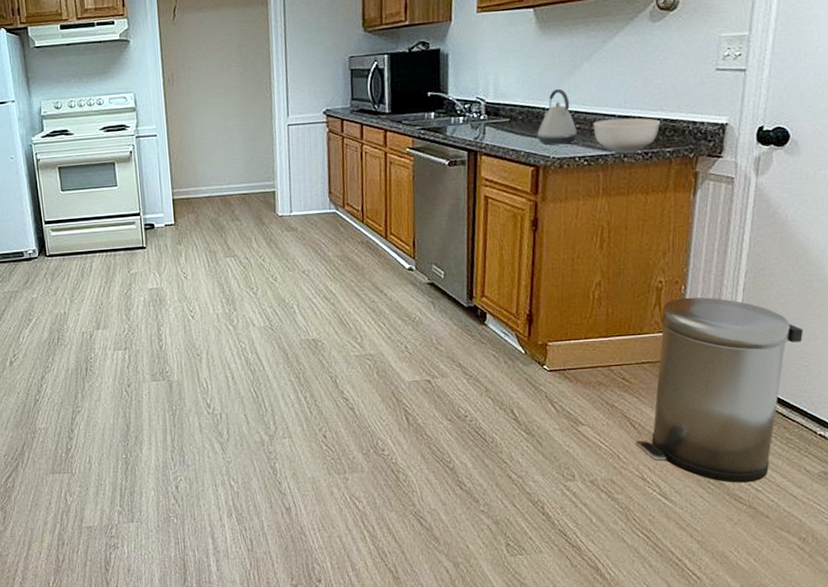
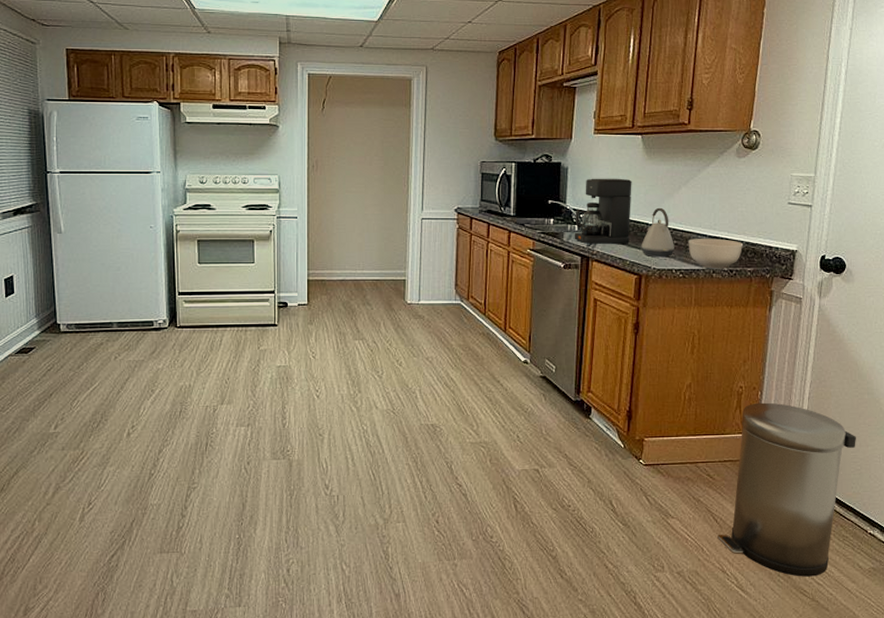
coffee maker: none [458,59,525,138] -> present [574,178,632,245]

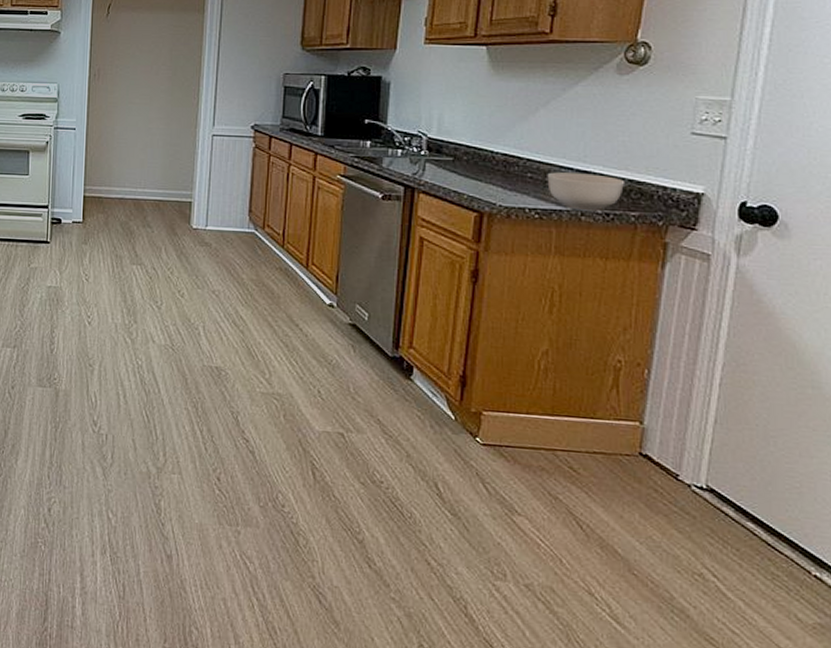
coffee maker: present [574,178,632,245] -> none [396,95,473,175]
kettle: present [641,207,674,258] -> none [483,132,528,193]
pedal bin: present [717,402,856,577] -> none [582,383,794,622]

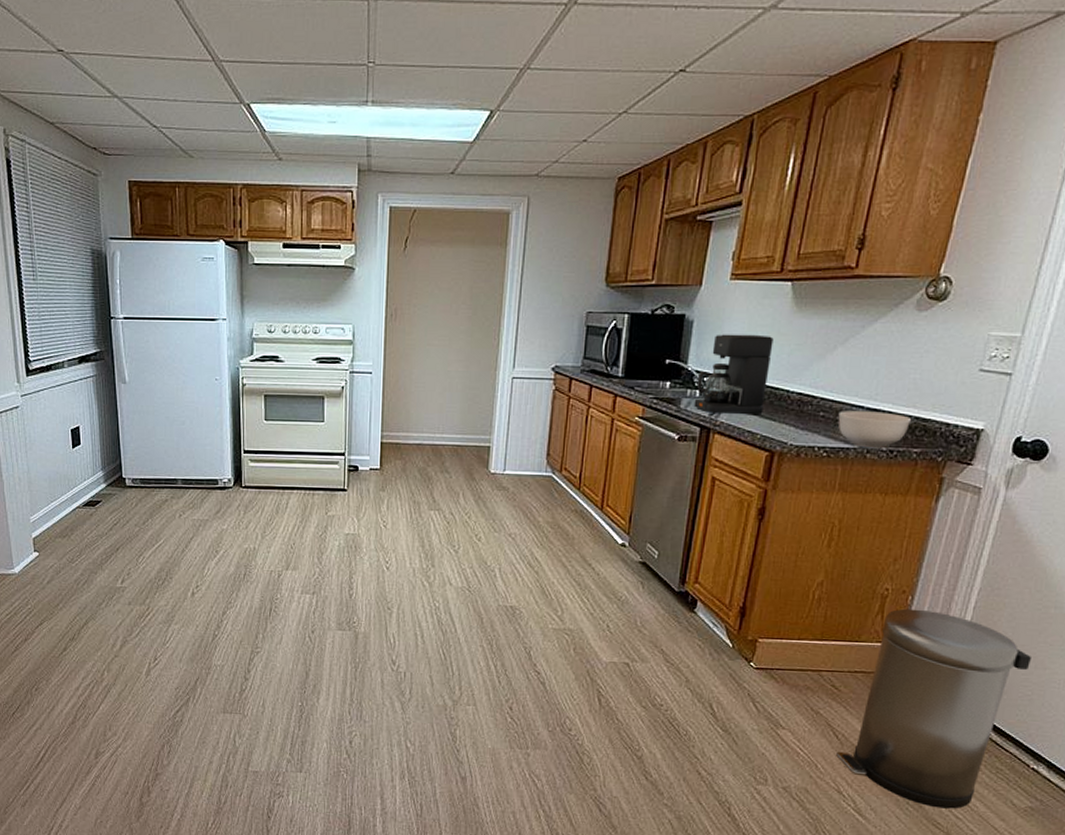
coffee maker: none [396,95,473,175] -> present [693,334,774,415]
pedal bin: none [582,383,794,622] -> present [836,608,1031,809]

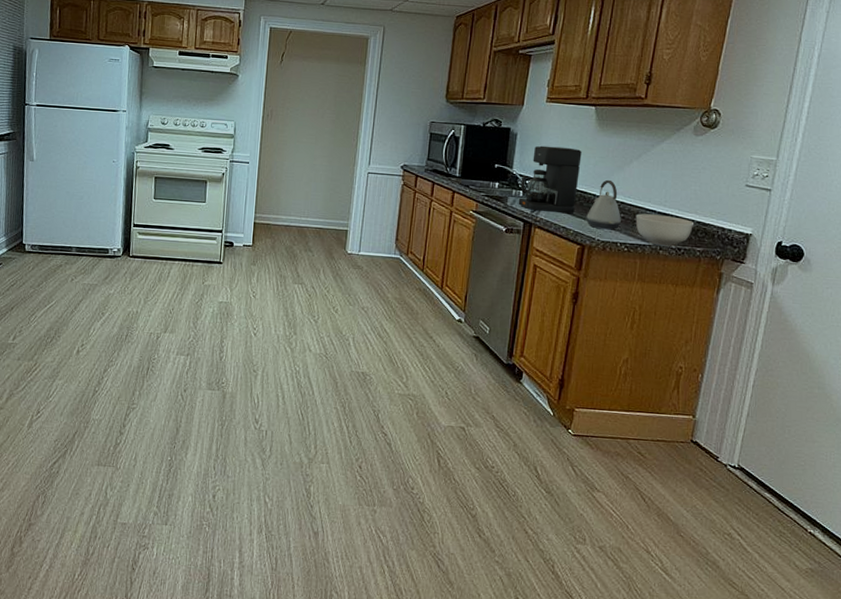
kettle: none [777,371,820,432] -> present [586,179,621,230]
pedal bin: present [836,608,1031,809] -> none [644,385,802,570]

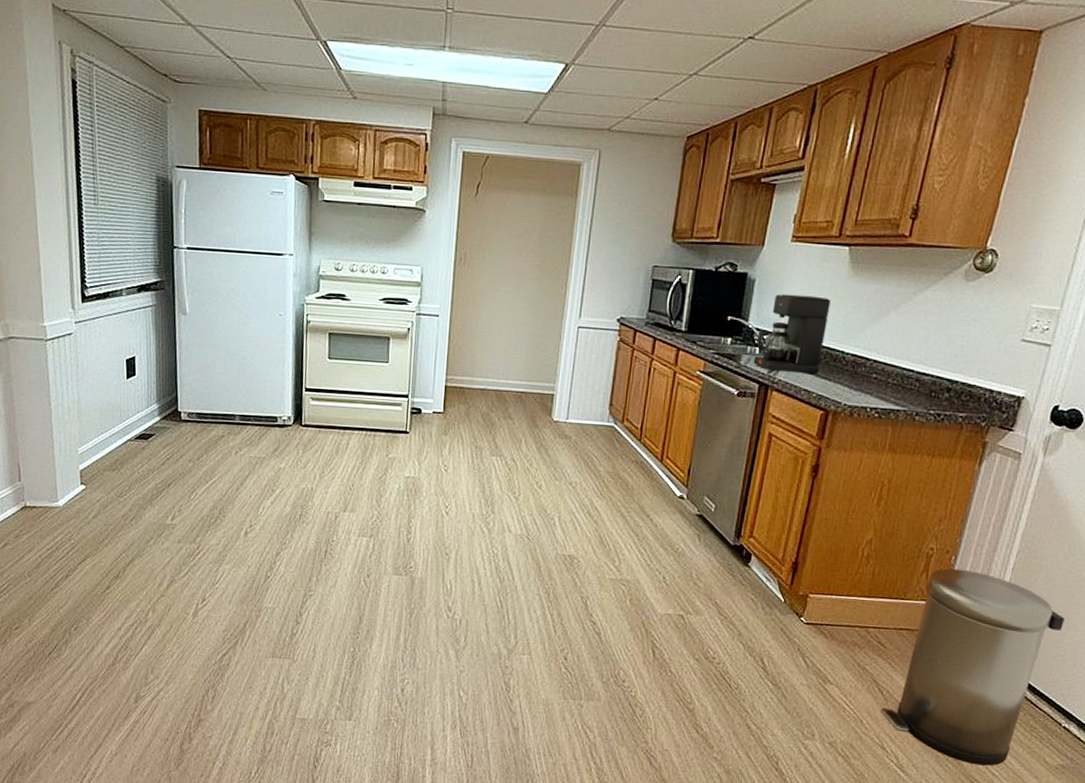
kettle: present [586,179,621,230] -> none [832,334,873,393]
bowl: present [635,213,695,247] -> none [889,373,959,412]
pedal bin: none [644,385,802,570] -> present [880,568,1065,766]

